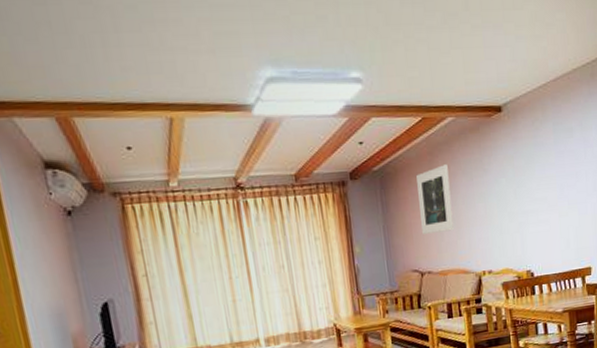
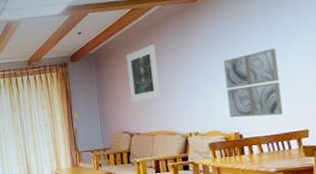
wall art: none [517,178,571,254] -> present [224,48,283,118]

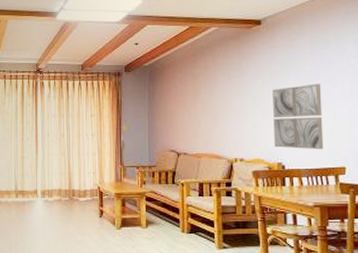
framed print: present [126,44,161,102] -> none [180,65,210,121]

